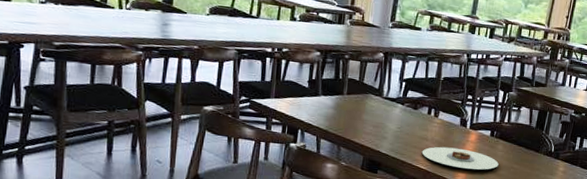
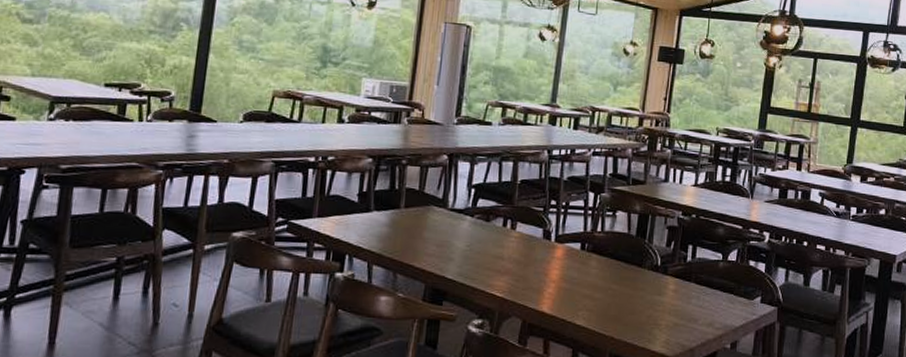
plate: present [421,146,499,170] -> none [497,266,593,294]

